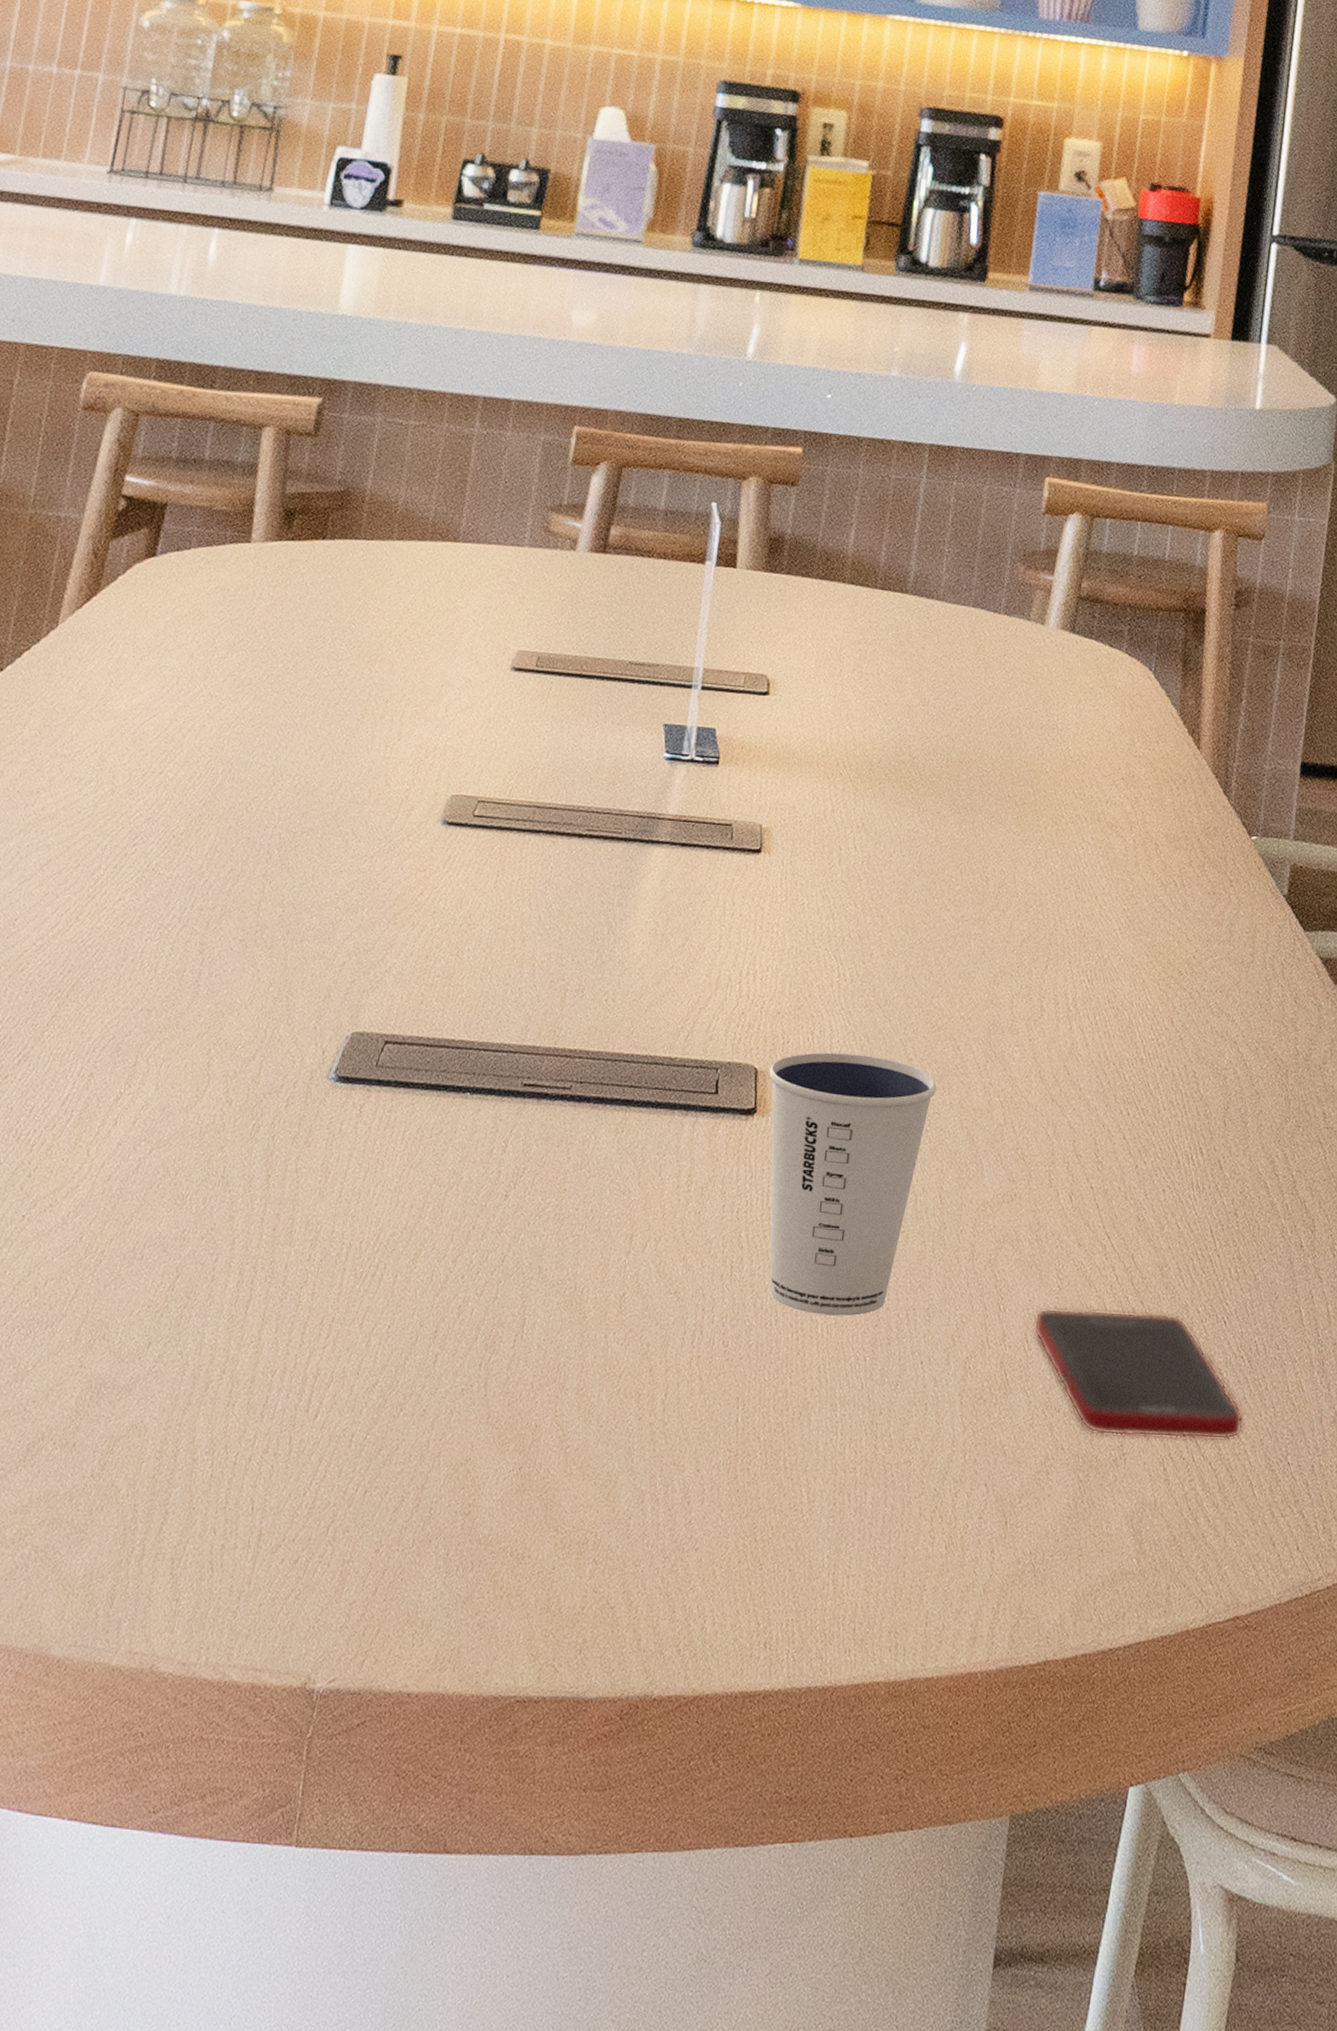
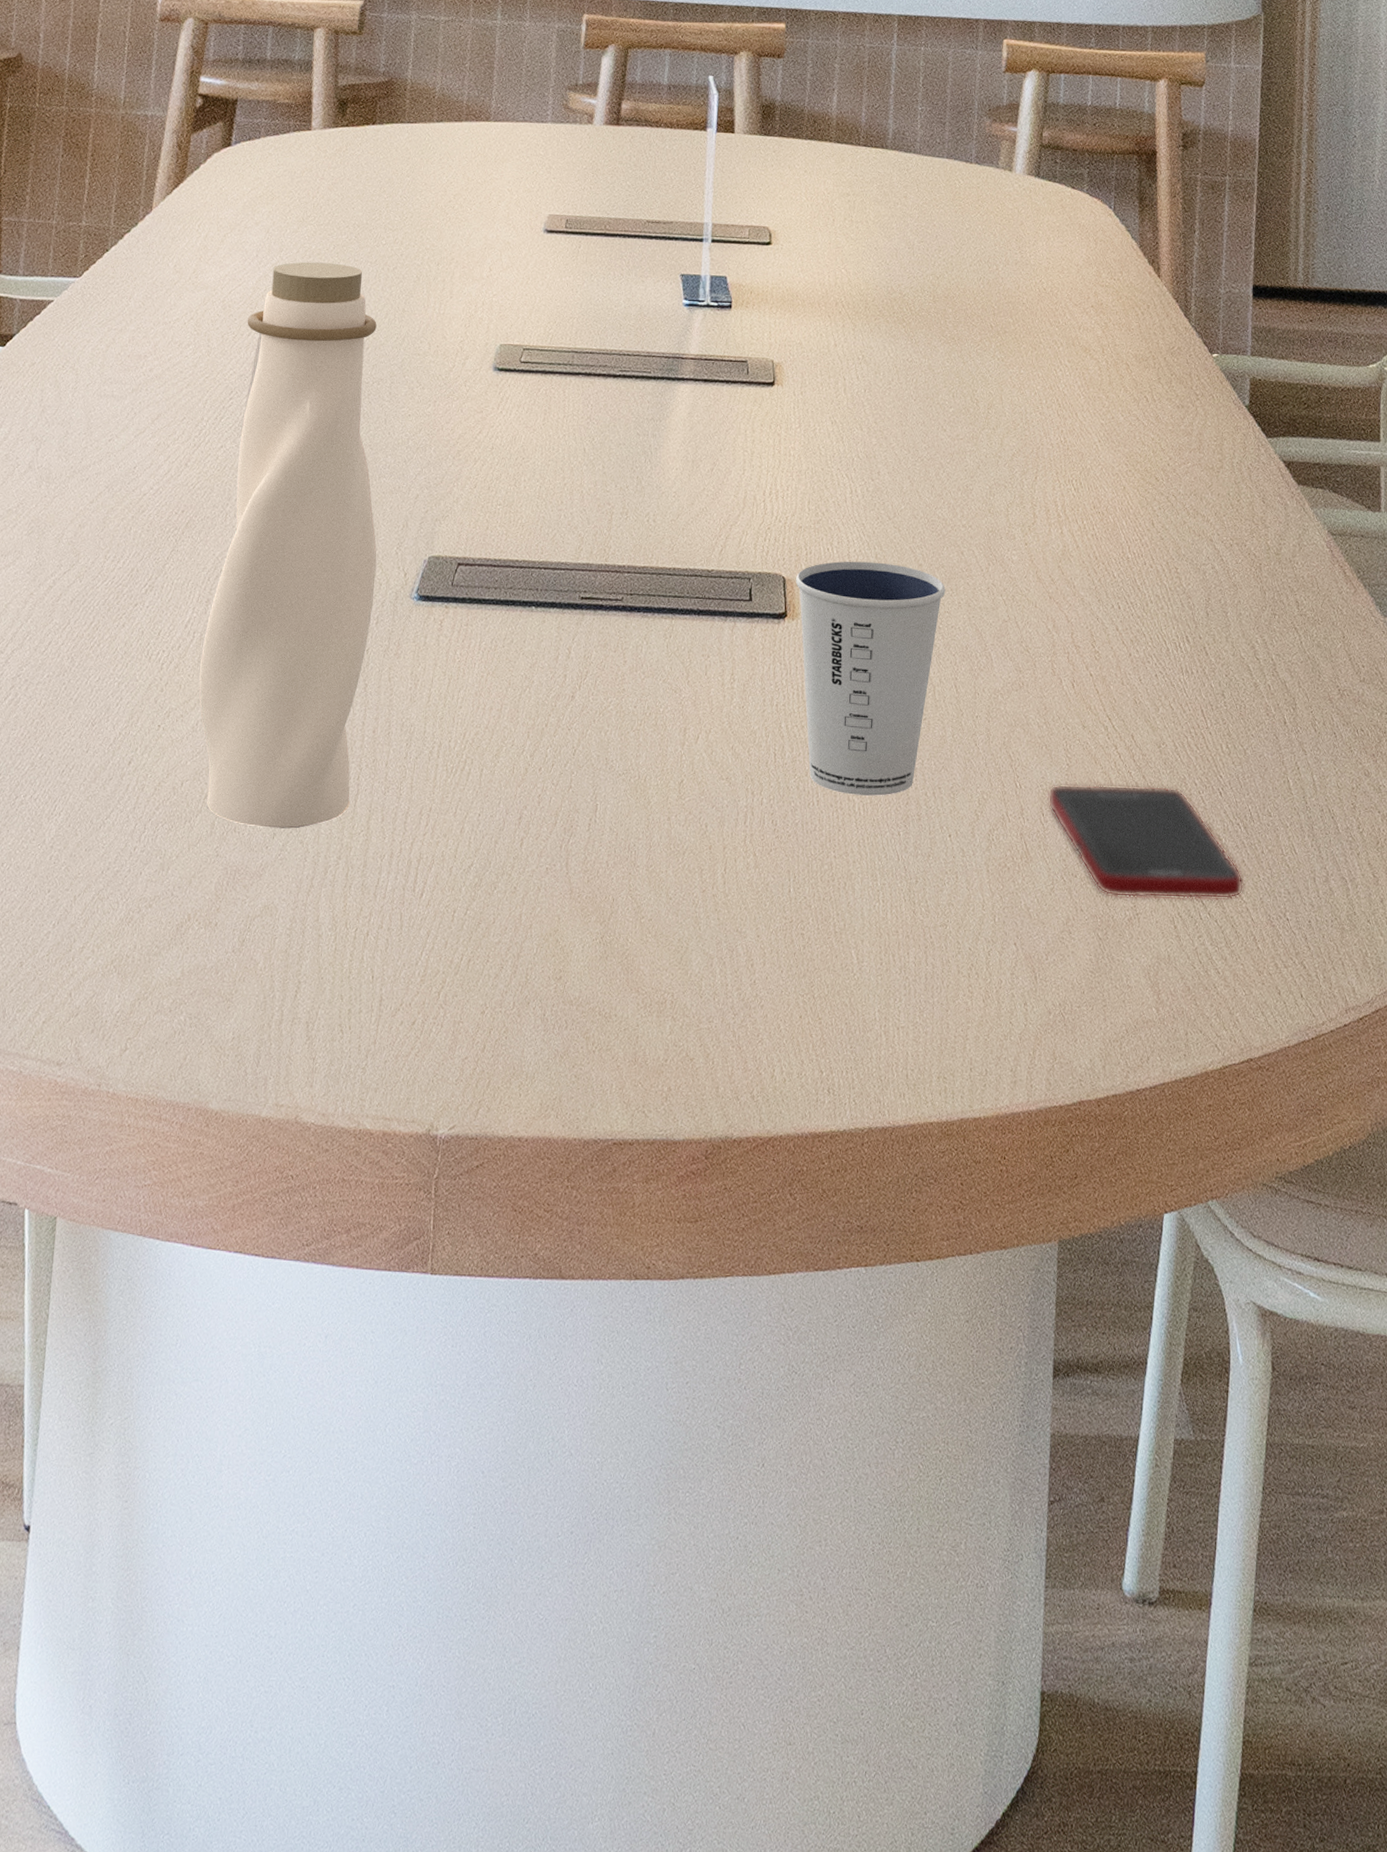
water bottle: none [72,692,311,1338] -> present [198,262,377,829]

